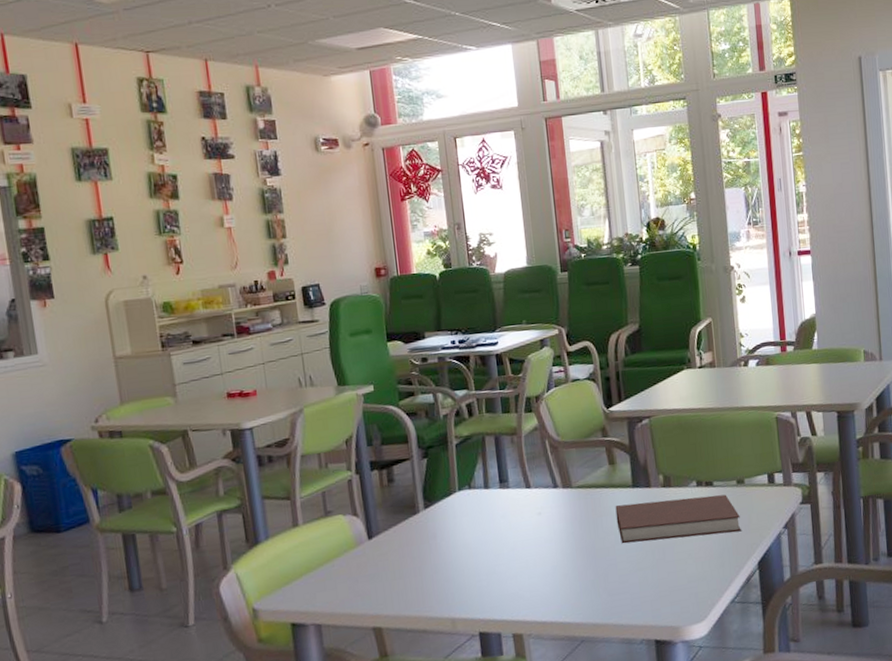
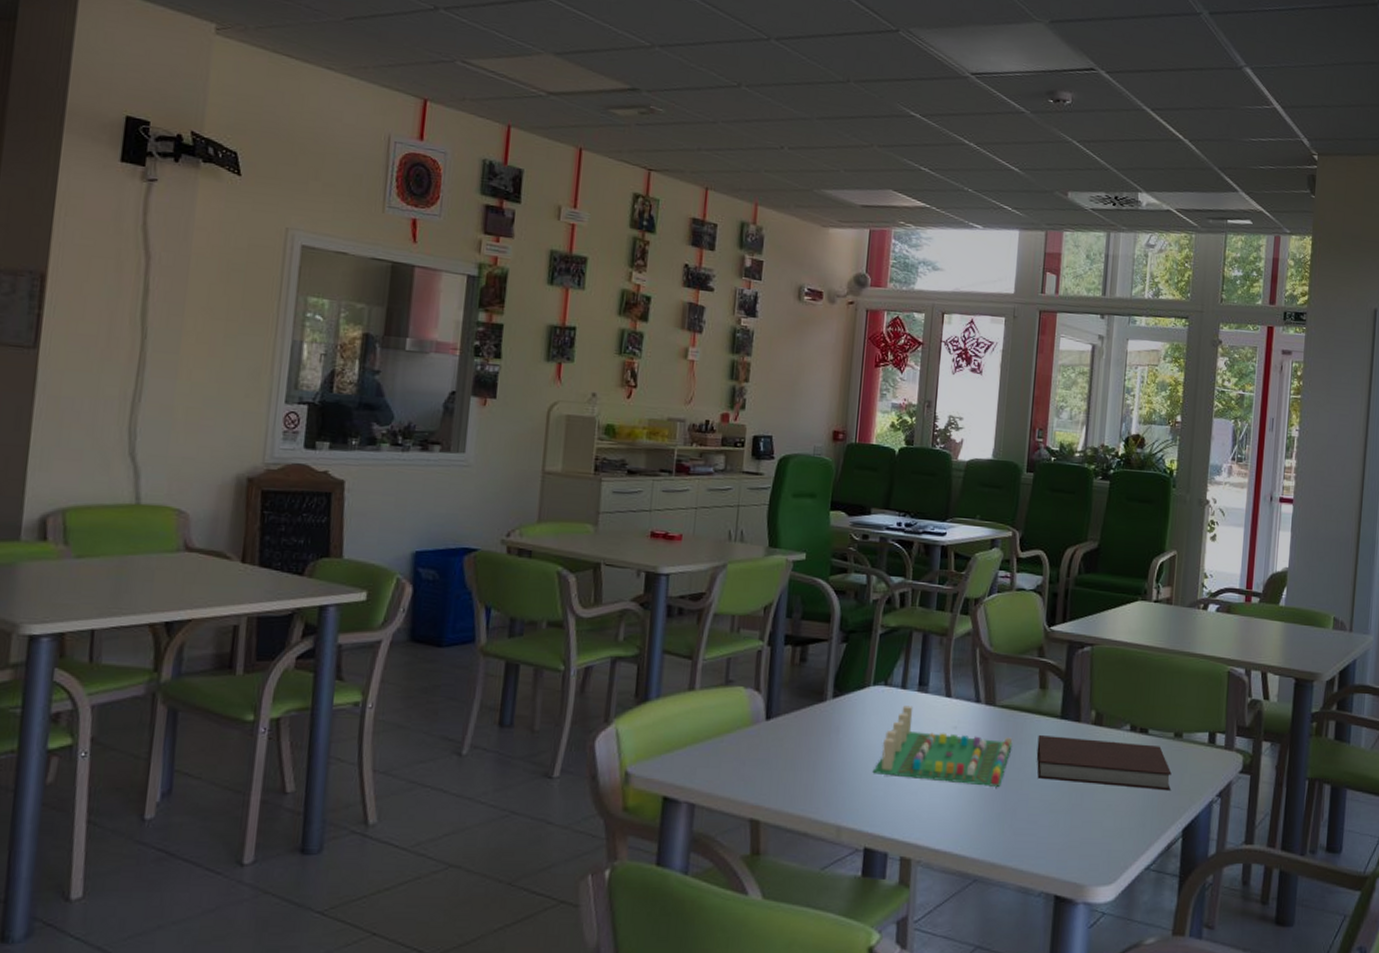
board game: none [473,502,594,568] -> present [872,705,1013,787]

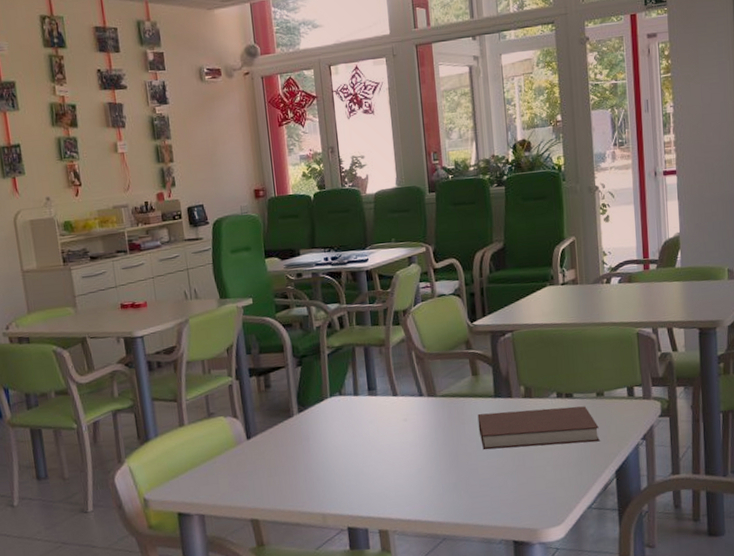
board game: present [872,705,1013,787] -> none [343,408,457,468]

